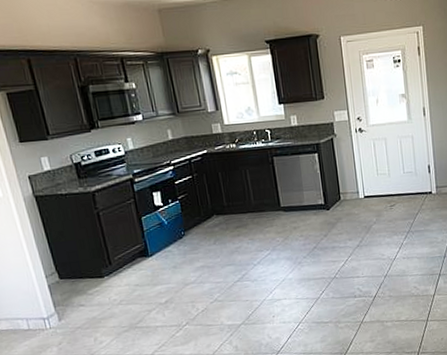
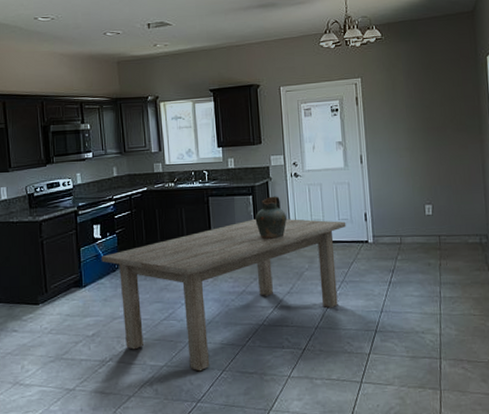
dining table: none [166,174,411,326] -> present [102,219,346,372]
ceramic jug: none [322,152,354,196] -> present [255,196,287,239]

